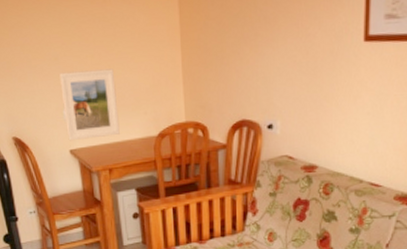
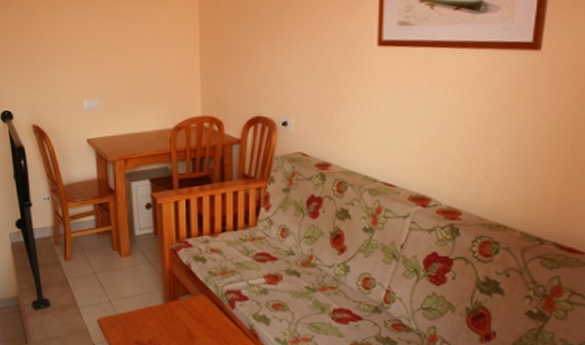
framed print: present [59,69,120,141] -> none [81,63,137,131]

